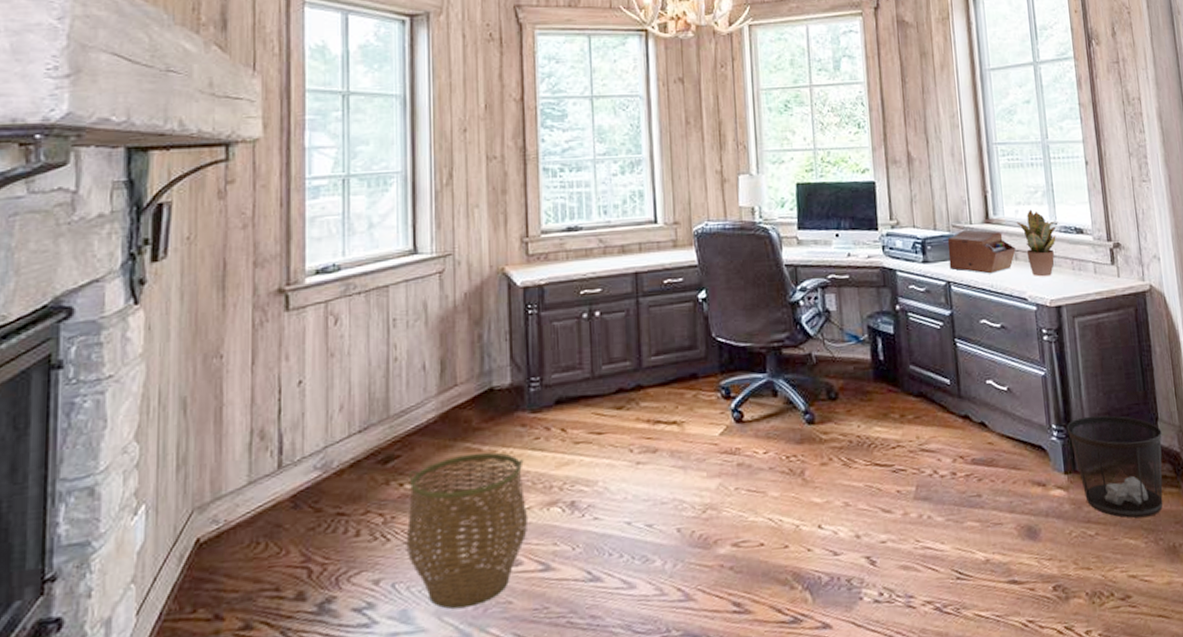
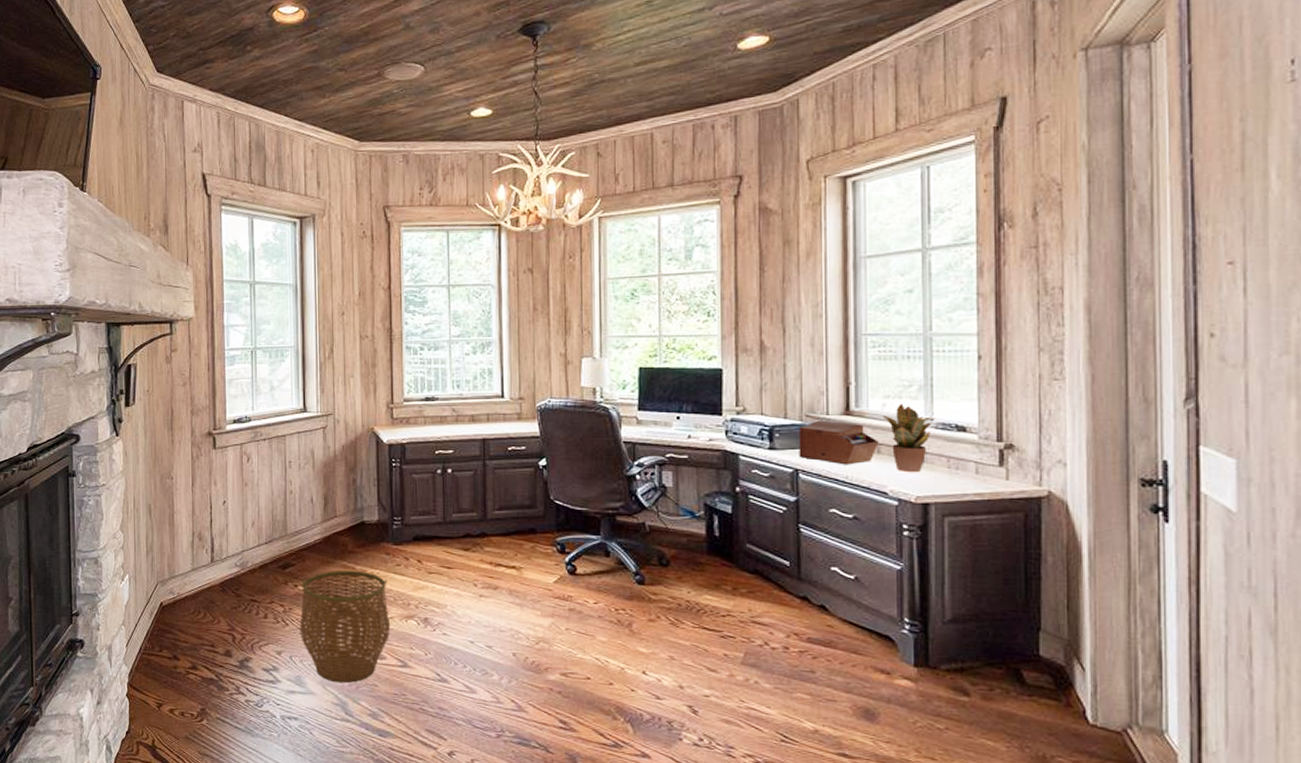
waste bin: present [1066,415,1163,518] -> none [921,615,1043,723]

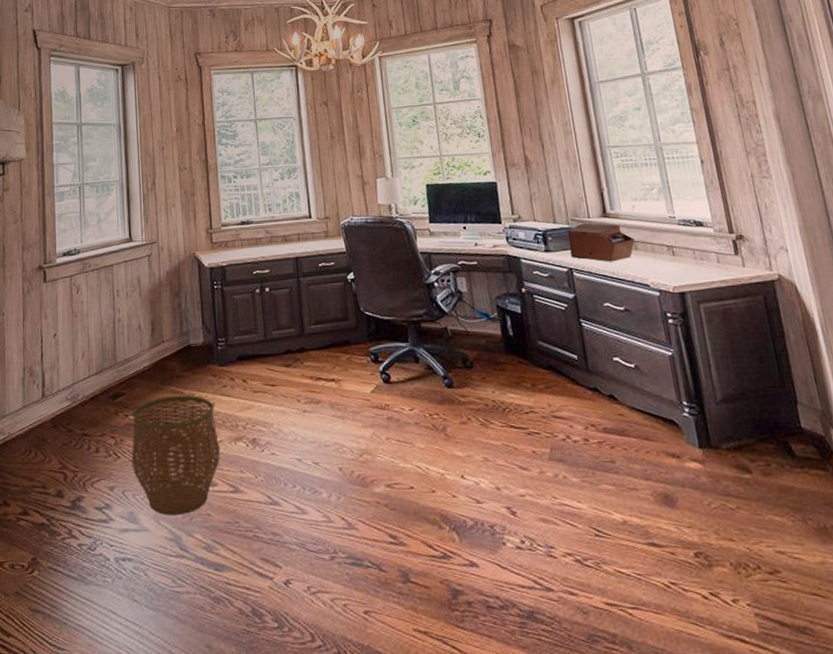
potted plant: present [882,403,937,473] -> none [633,205,678,266]

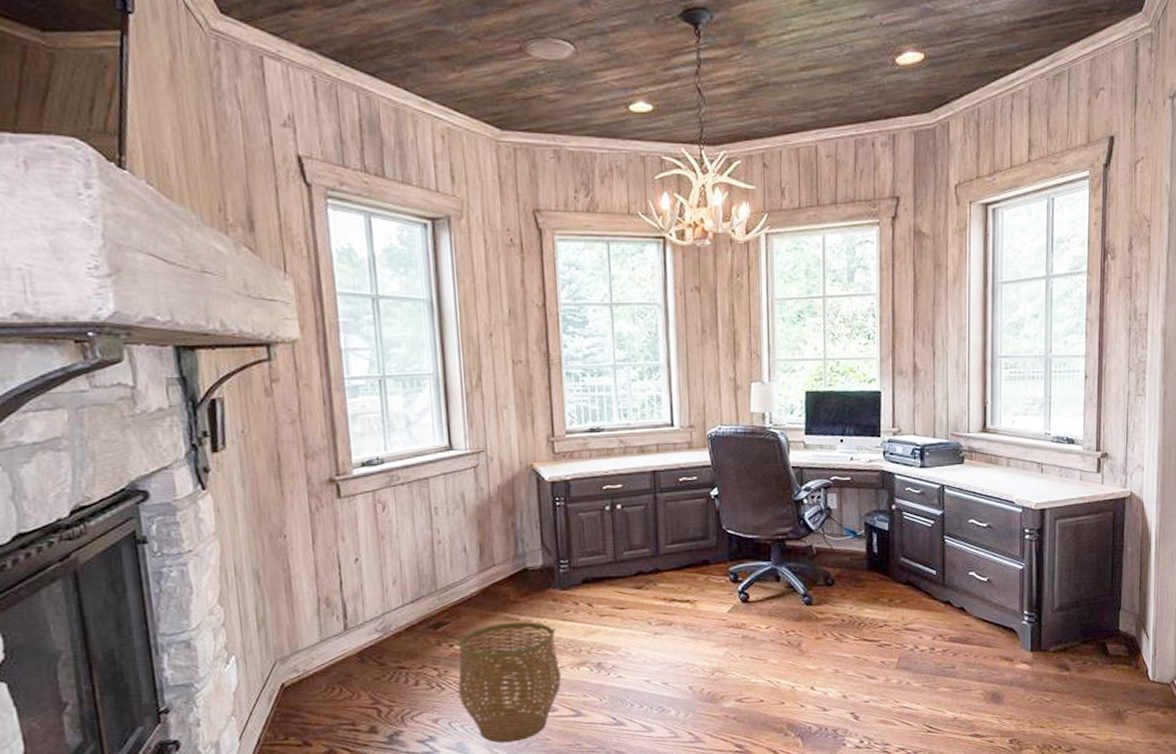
sewing box: present [567,222,635,262] -> none [945,437,1009,479]

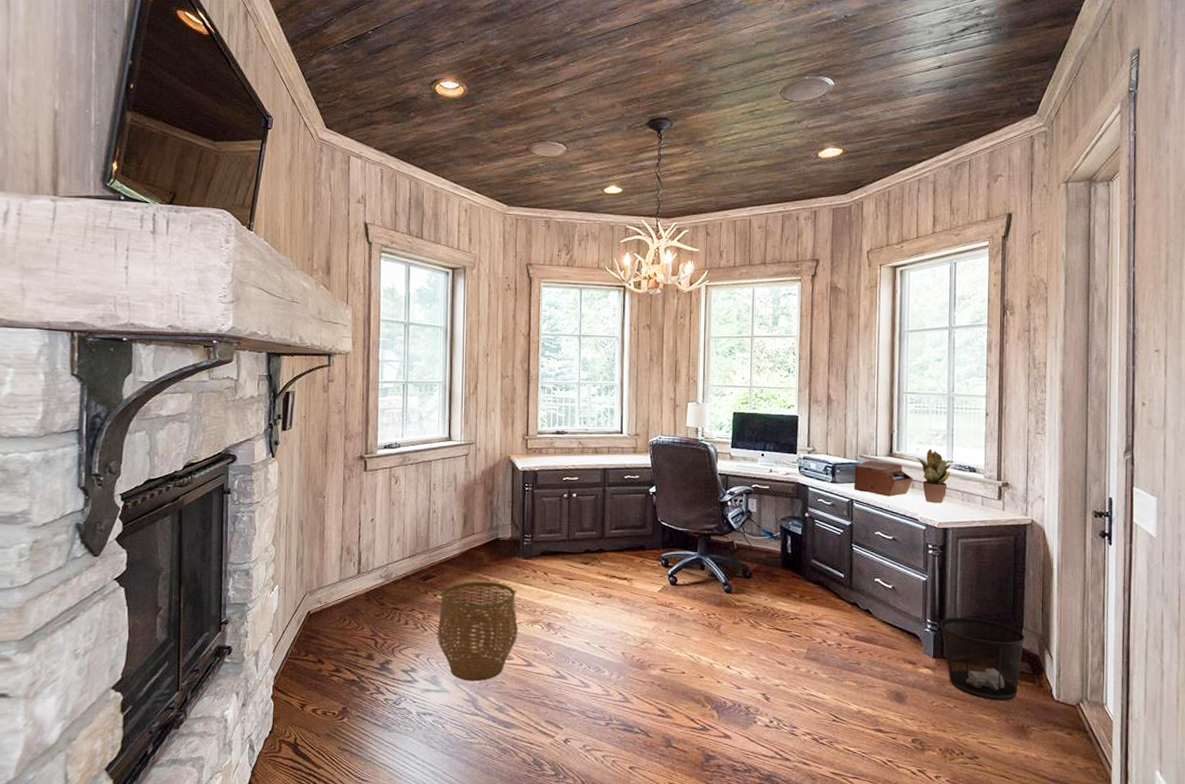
sewing box: none [945,437,1009,479] -> present [854,460,913,497]
potted plant: none [1011,420,1053,483] -> present [916,449,955,504]
waste bin: none [1037,604,1122,689] -> present [939,617,1025,701]

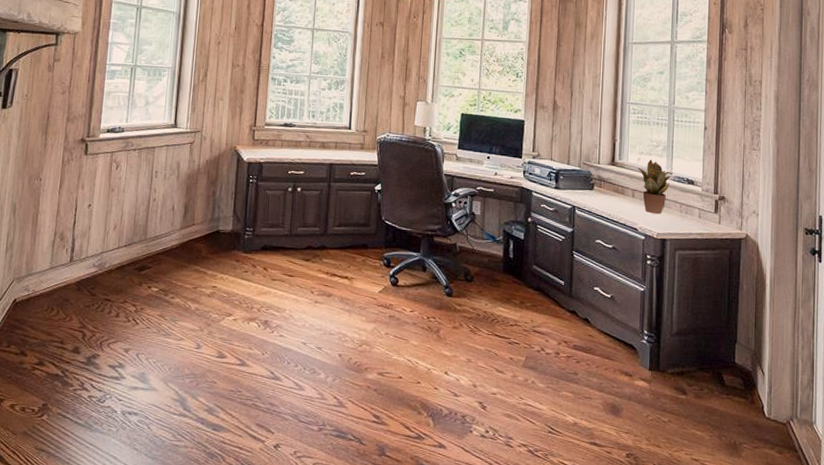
basket: present [437,581,518,681] -> none [148,274,235,380]
sewing box: present [854,460,913,497] -> none [576,167,634,206]
waste bin: present [939,617,1025,701] -> none [656,329,738,417]

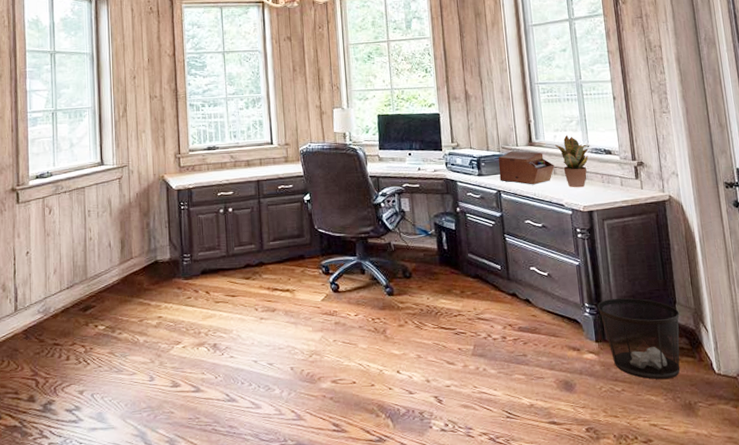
sewing box: none [576,167,634,206] -> present [498,150,554,185]
waste bin: none [656,329,738,417] -> present [597,297,680,380]

